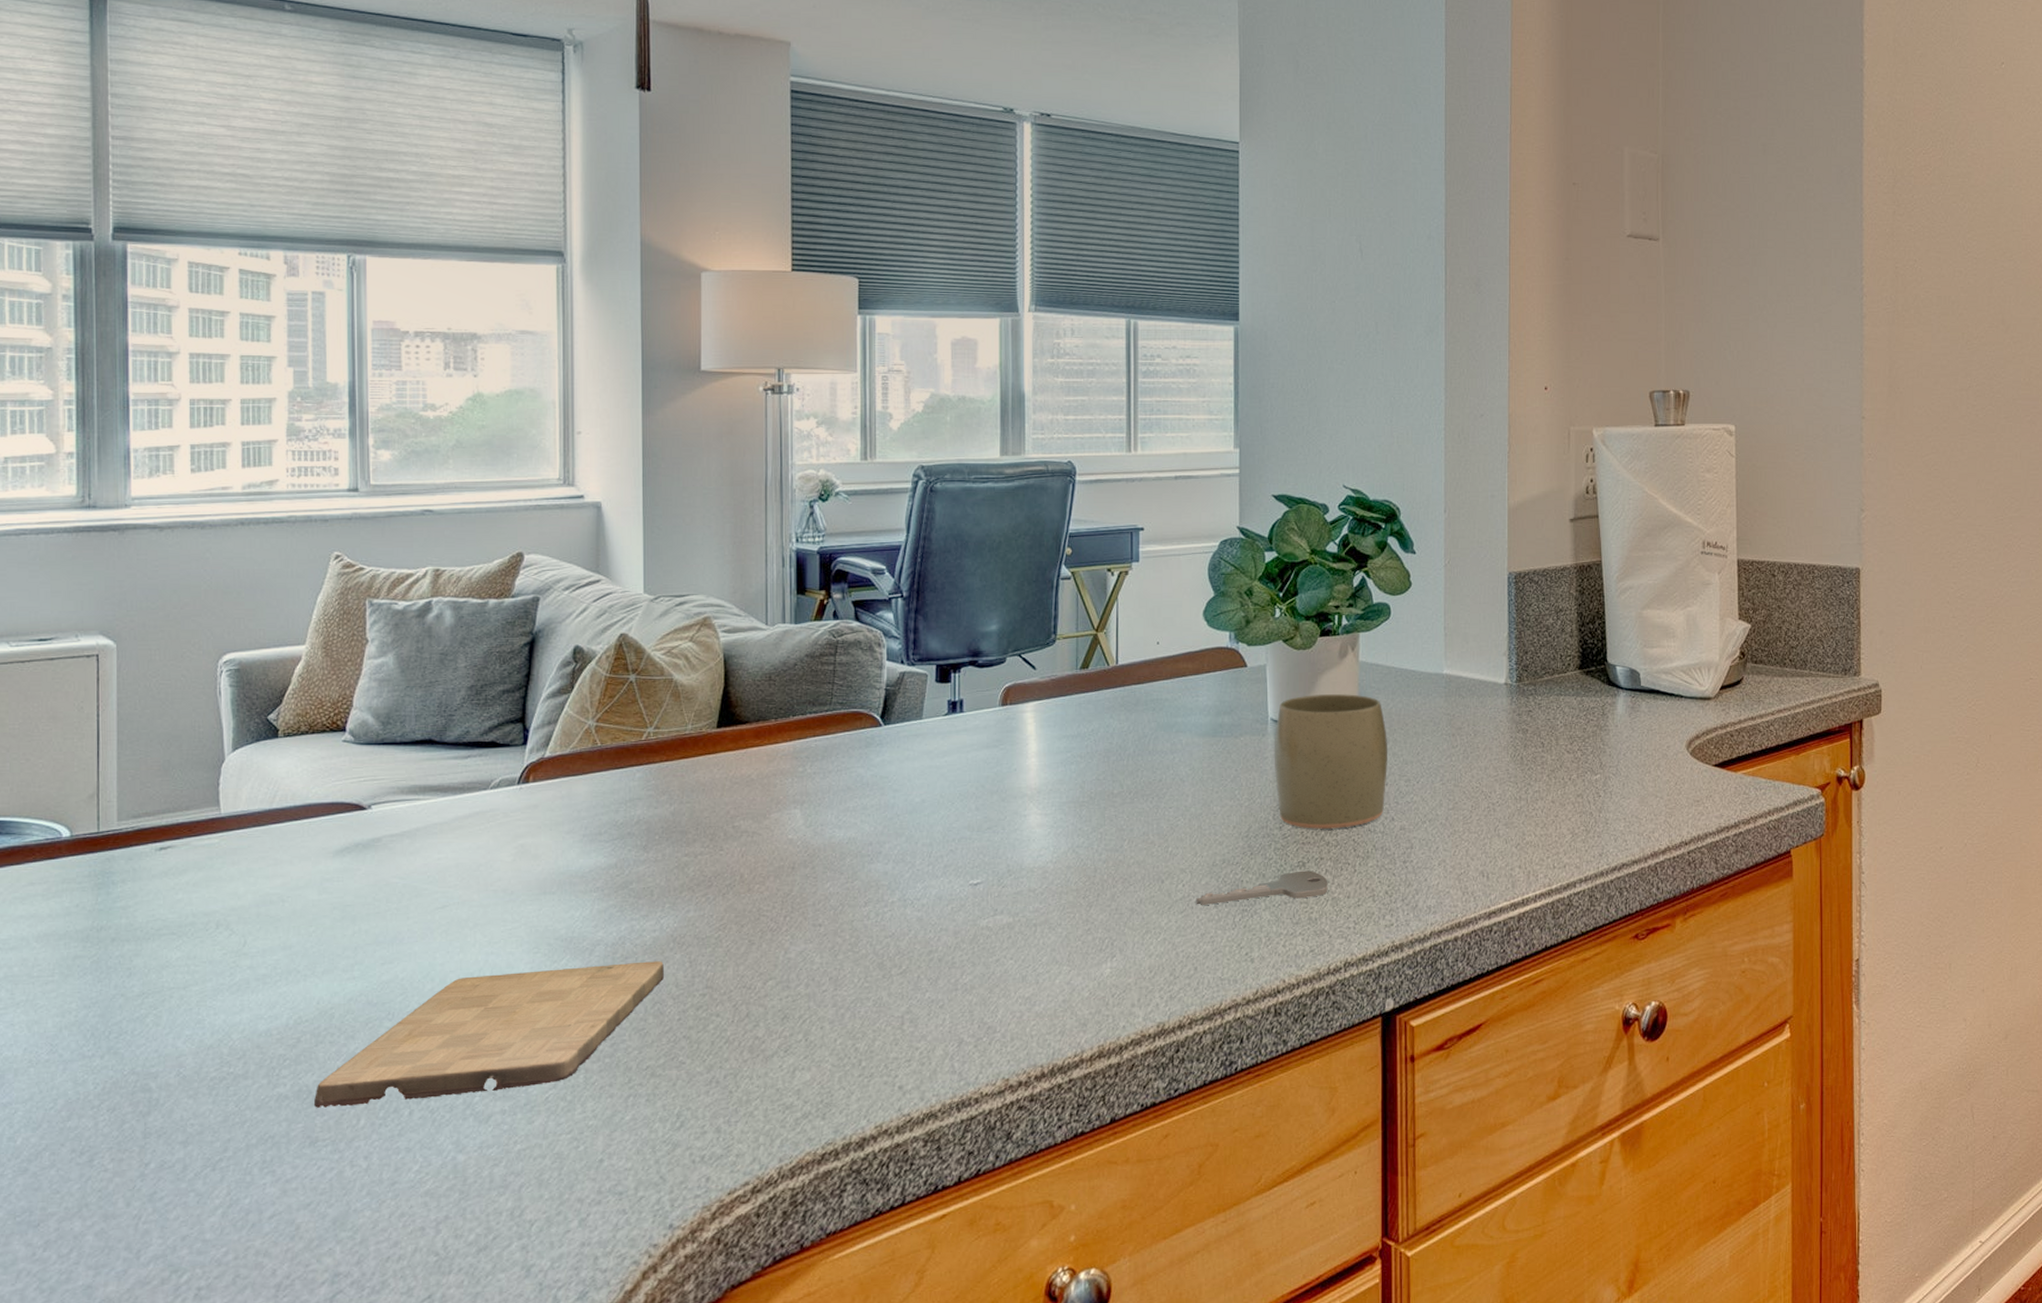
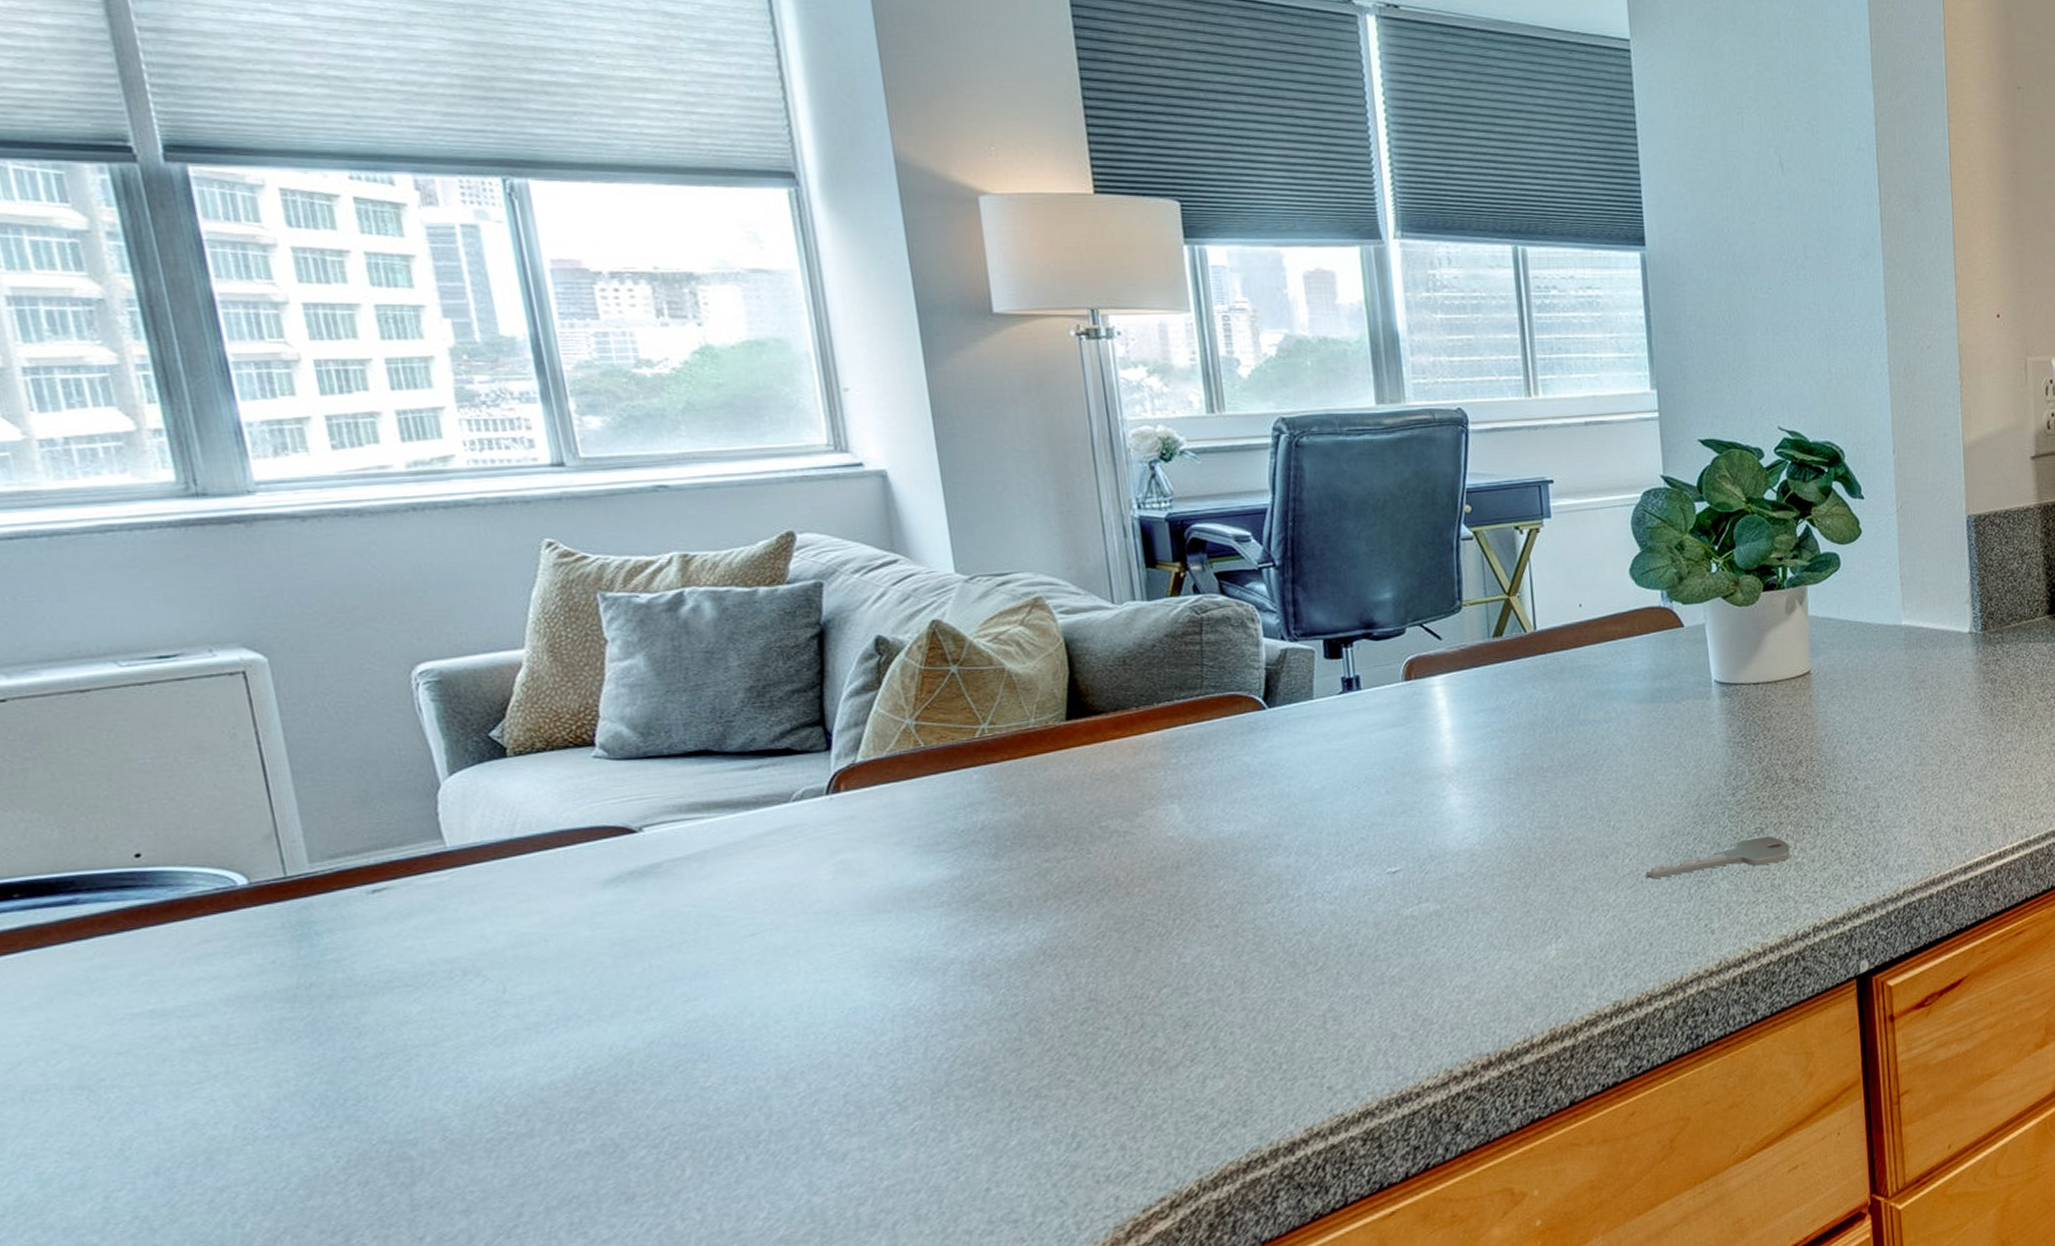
cutting board: present [313,961,664,1108] -> none [623,976,1037,1162]
mug: present [1274,694,1387,829] -> none [1720,651,1847,794]

